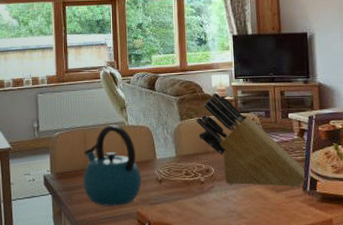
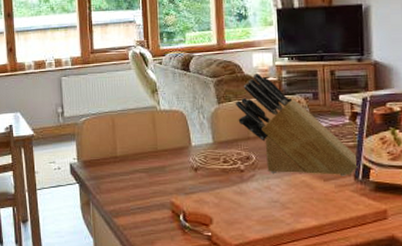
kettle: present [82,124,142,207] -> none [111,108,176,197]

